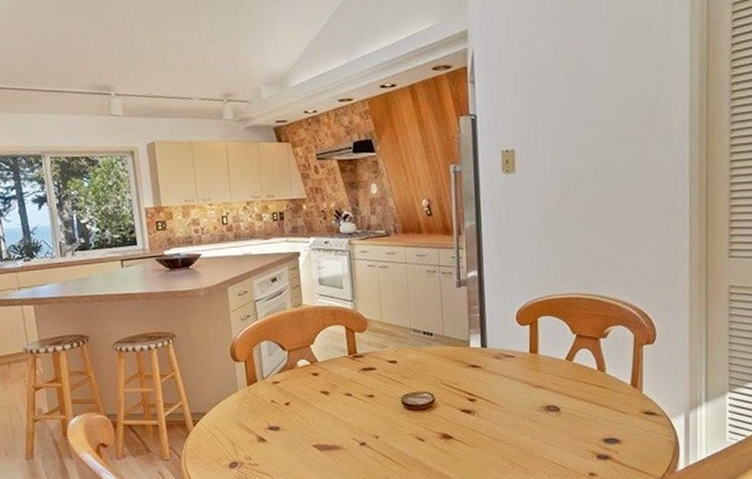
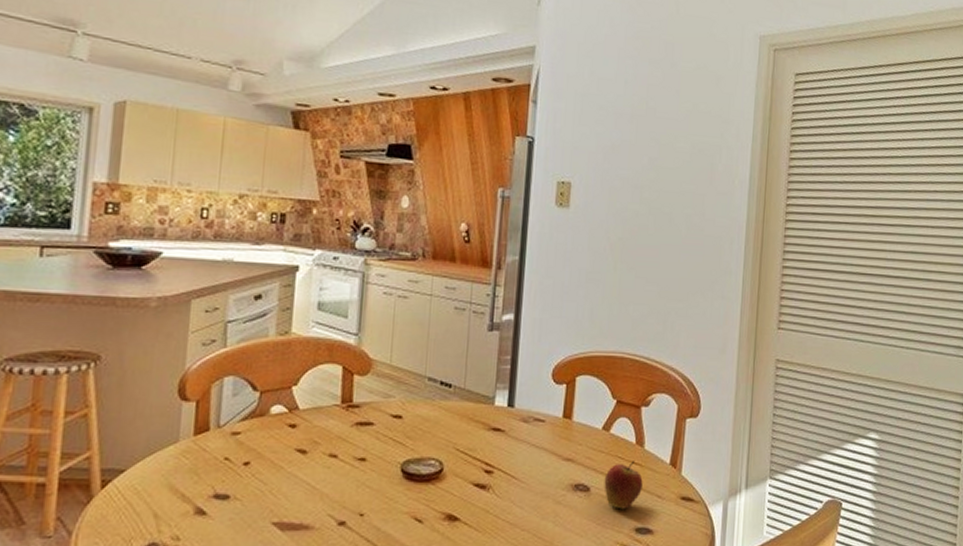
fruit: none [572,384,607,424] -> present [604,461,643,509]

